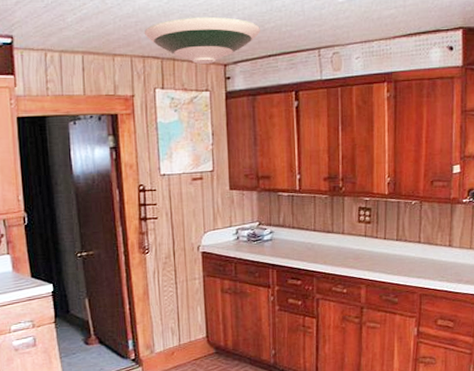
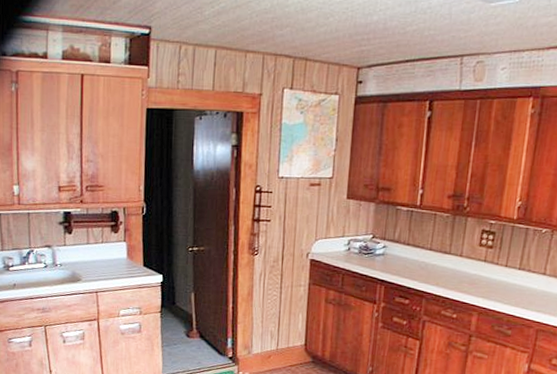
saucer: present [145,16,261,64] -> none [280,15,402,66]

